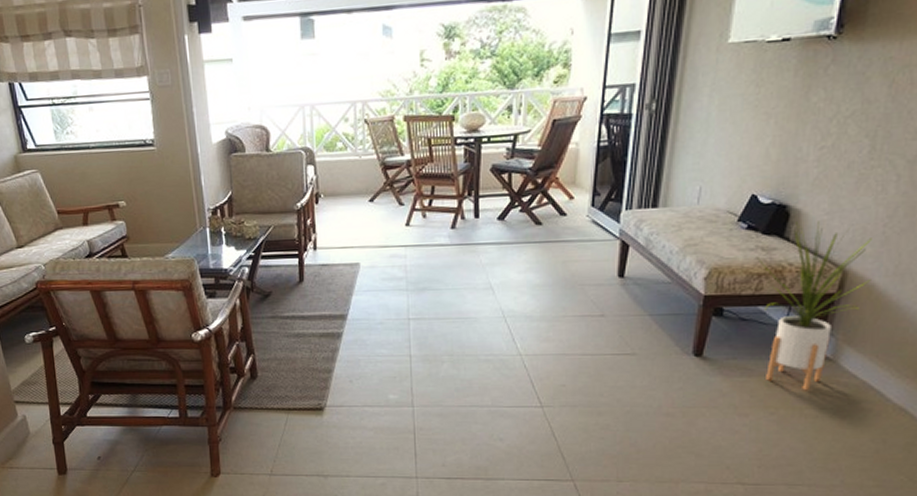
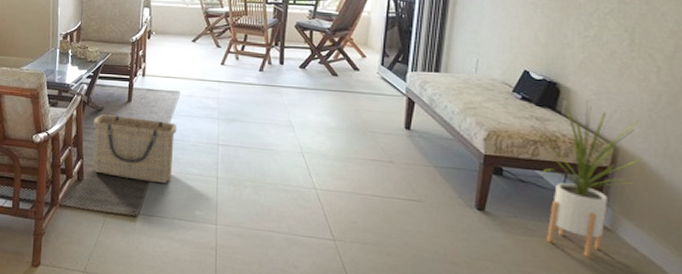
basket: none [261,299,361,370] -> present [93,114,177,183]

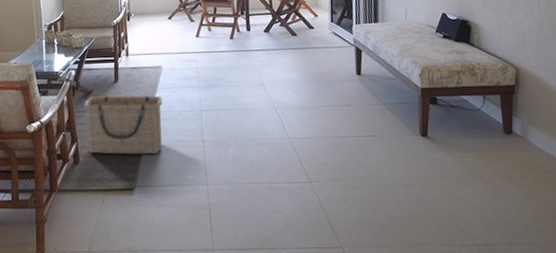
house plant: present [532,98,642,258] -> none [454,31,537,163]

